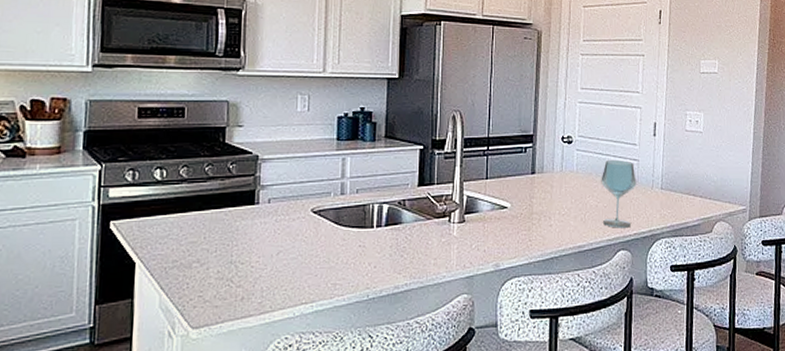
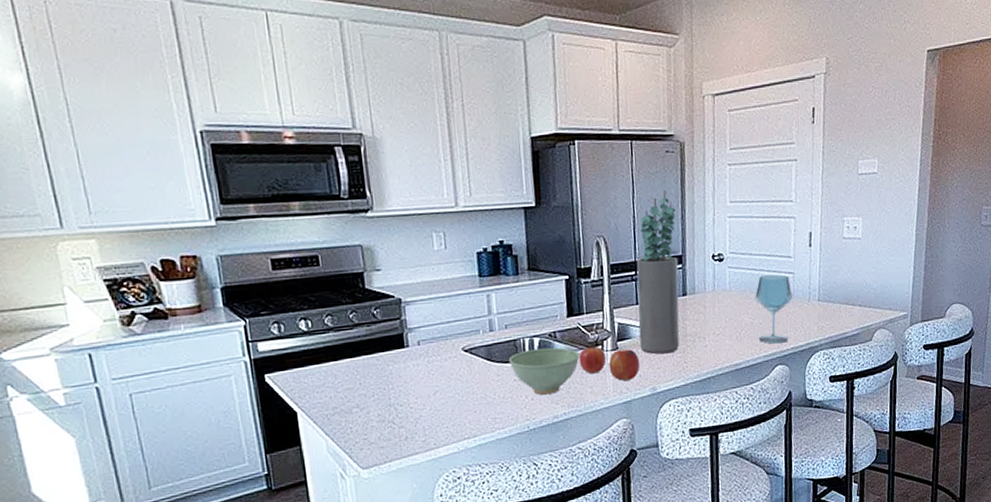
bowl: none [355,215,427,263] -> present [508,347,580,395]
fruit: none [425,215,453,245] -> present [578,344,607,374]
fruit: none [454,223,485,254] -> present [609,349,640,381]
vase: none [487,73,530,230] -> present [636,190,680,354]

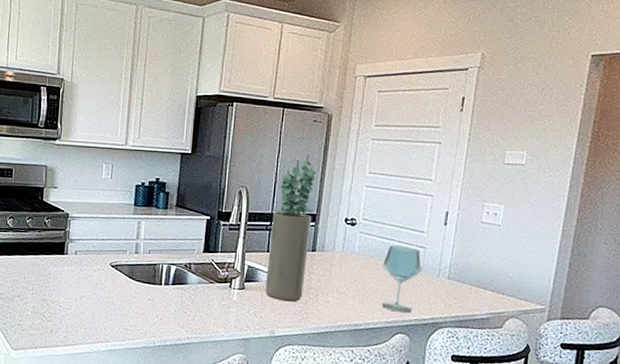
bowl: present [508,347,580,395] -> none [146,275,209,318]
fruit: present [578,344,607,374] -> none [207,281,233,307]
fruit: present [609,349,640,381] -> none [233,290,263,319]

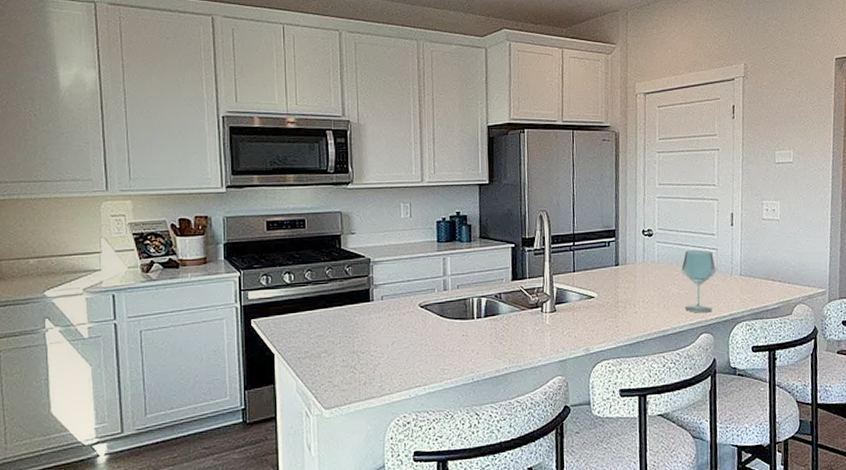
vase: present [265,154,316,302] -> none [574,173,612,318]

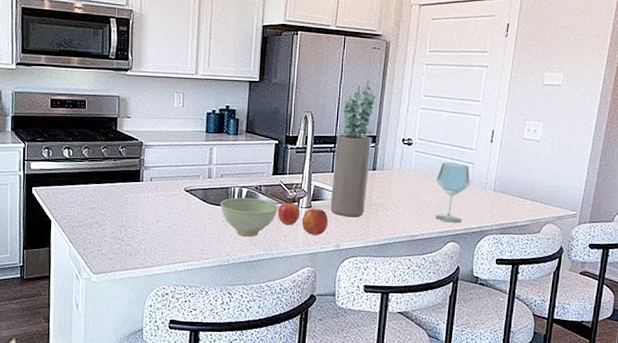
bowl: none [458,307,521,350] -> present [220,197,279,237]
fruit: none [520,306,545,333] -> present [277,201,301,225]
fruit: none [547,312,576,341] -> present [301,208,329,235]
vase: none [574,173,612,318] -> present [330,80,376,217]

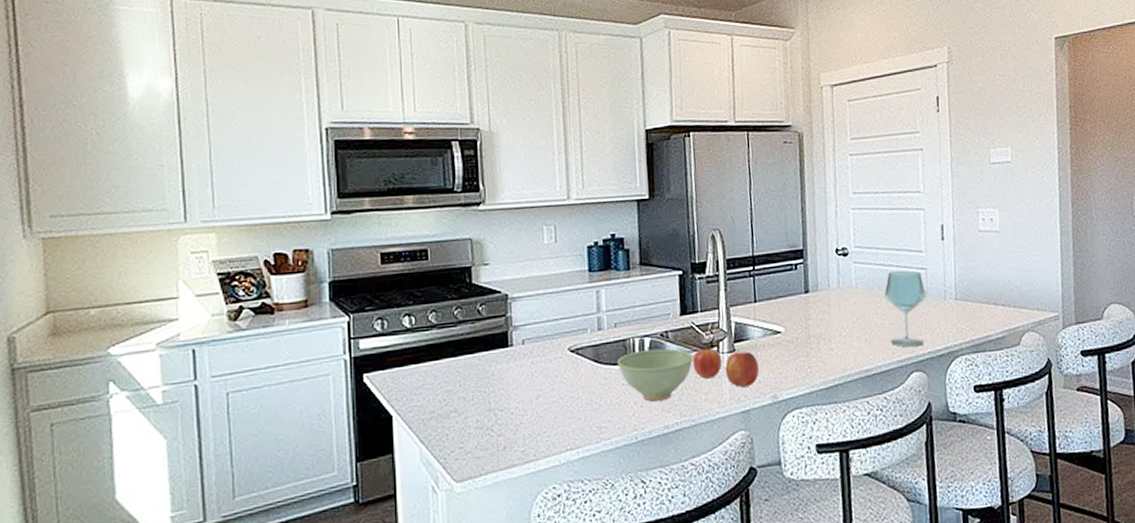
vase: present [330,80,376,217] -> none [754,181,803,358]

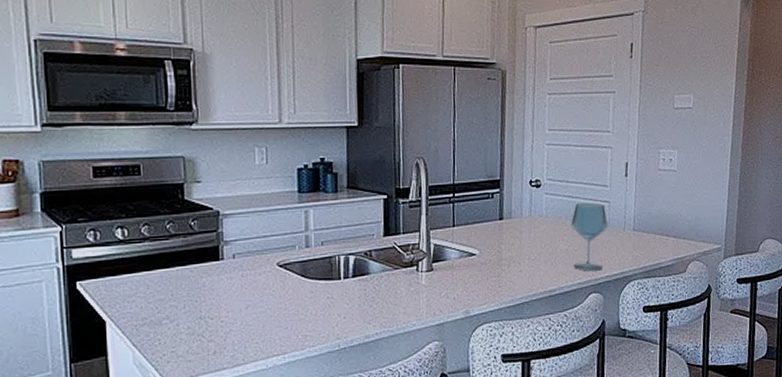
bowl: present [616,348,694,402] -> none [322,266,394,314]
fruit: present [692,345,723,379] -> none [393,265,421,294]
fruit: present [725,351,760,387] -> none [423,271,455,302]

